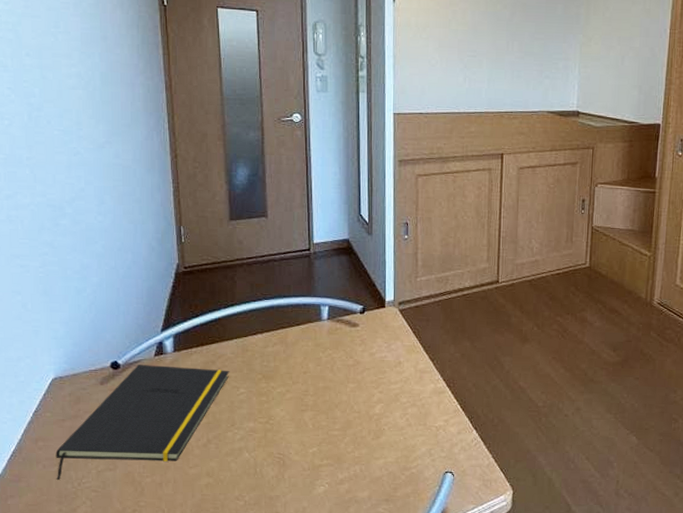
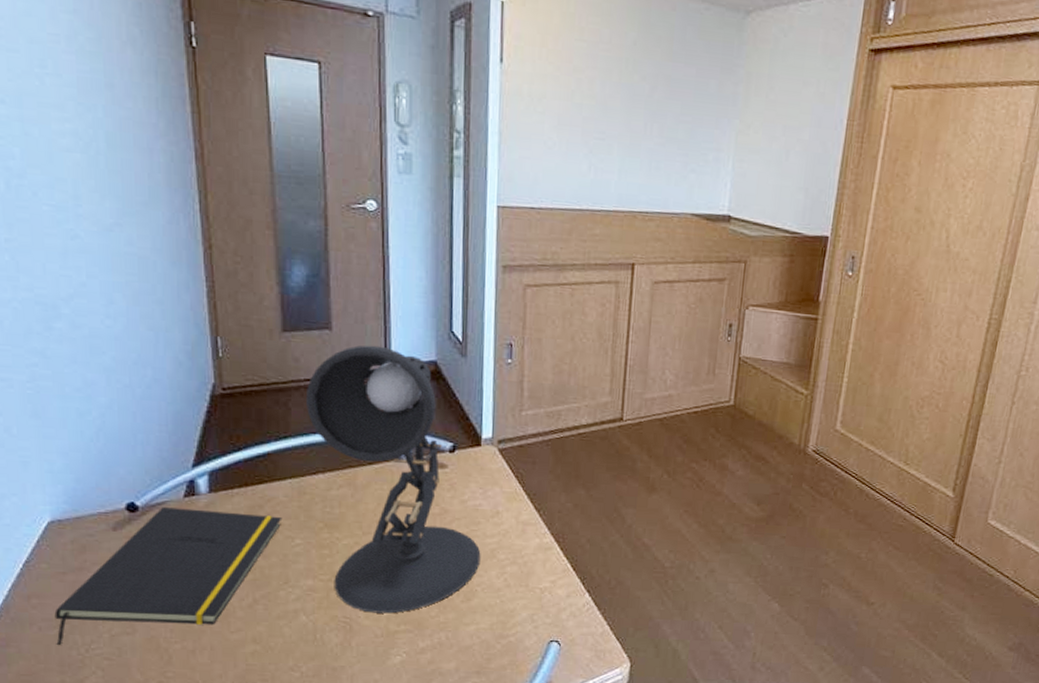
desk lamp: none [247,228,387,450] -> present [305,345,481,614]

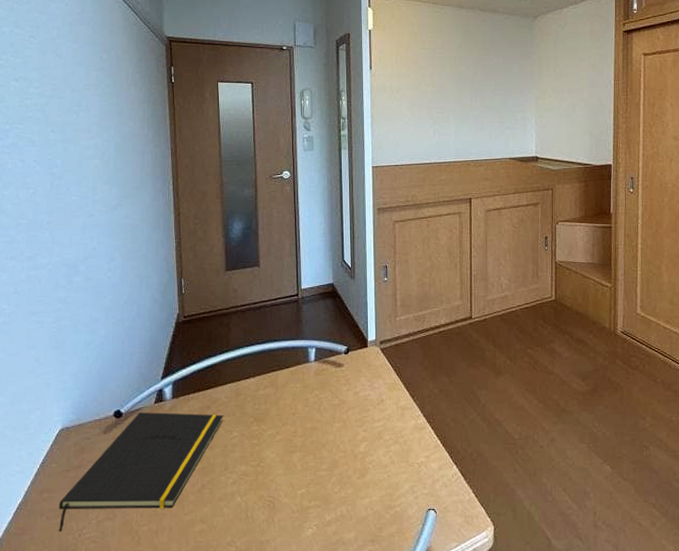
desk lamp: present [305,345,481,614] -> none [241,275,371,492]

